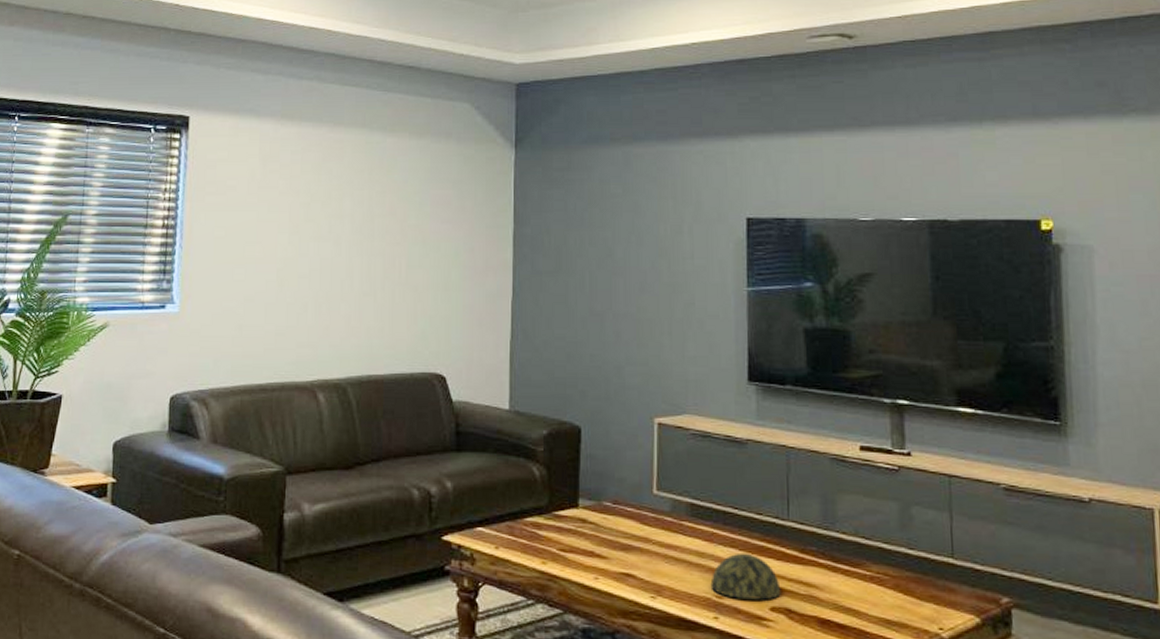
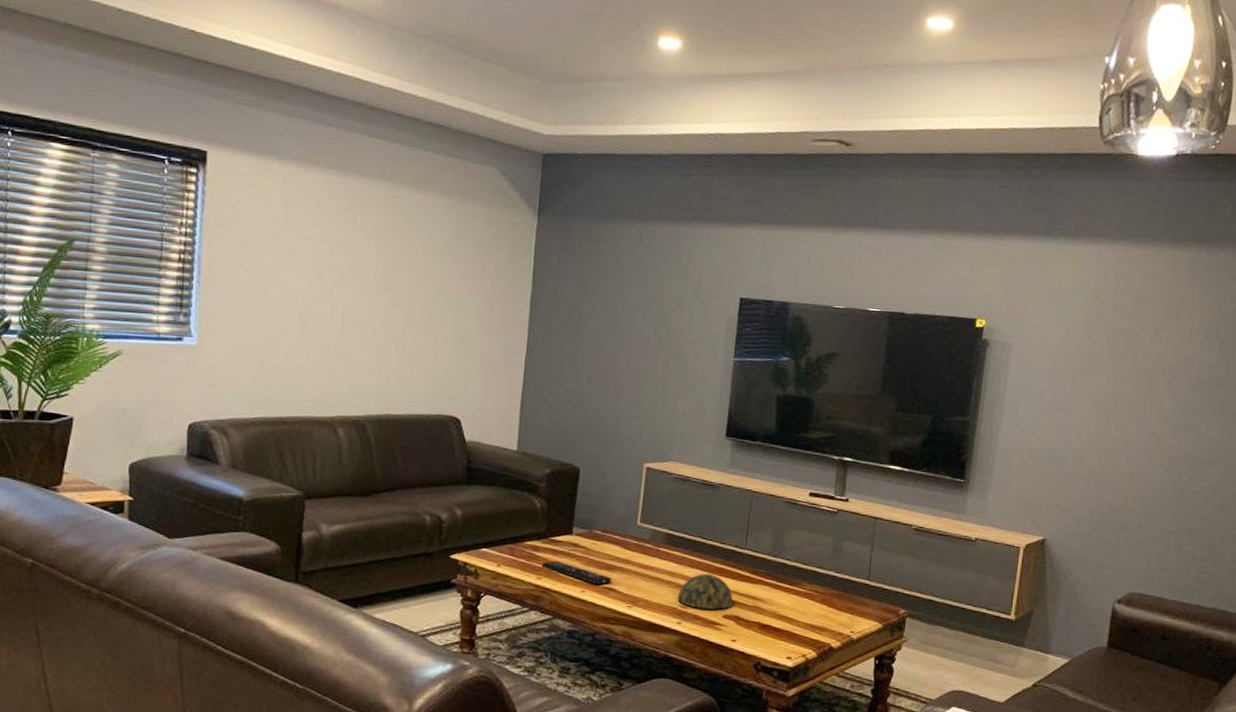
remote control: none [546,540,630,571] -> present [541,560,613,585]

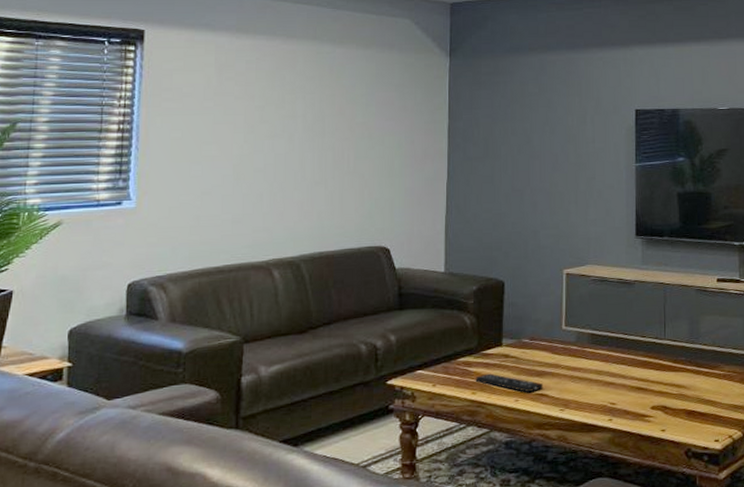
decorative bowl: present [677,573,734,610] -> none [606,367,659,403]

